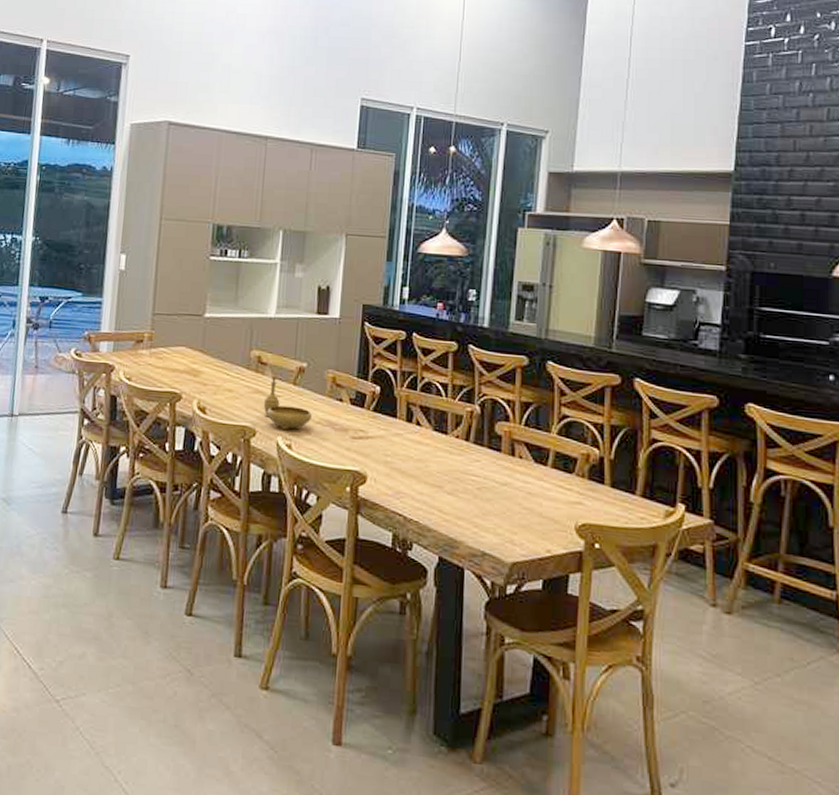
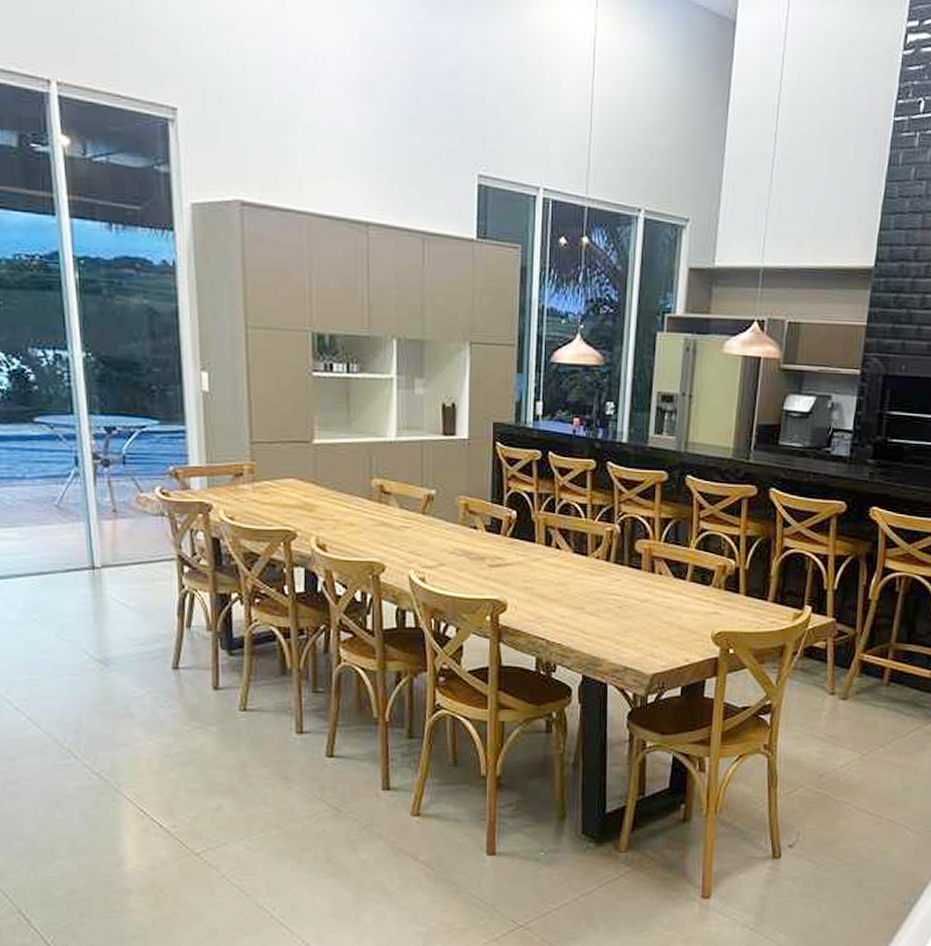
decorative bowl: present [263,374,313,430] -> none [390,503,446,562]

